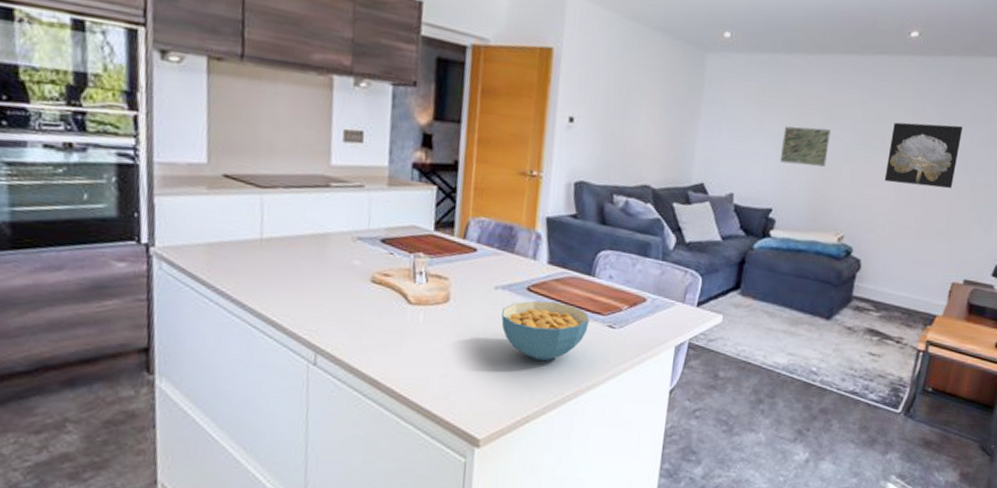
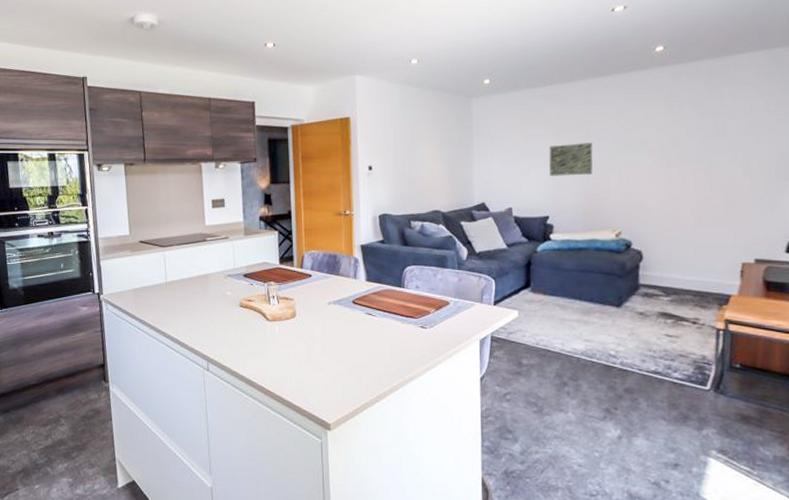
cereal bowl: present [501,300,589,361] -> none [336,310,404,358]
wall art: present [884,122,963,189] -> none [652,119,726,180]

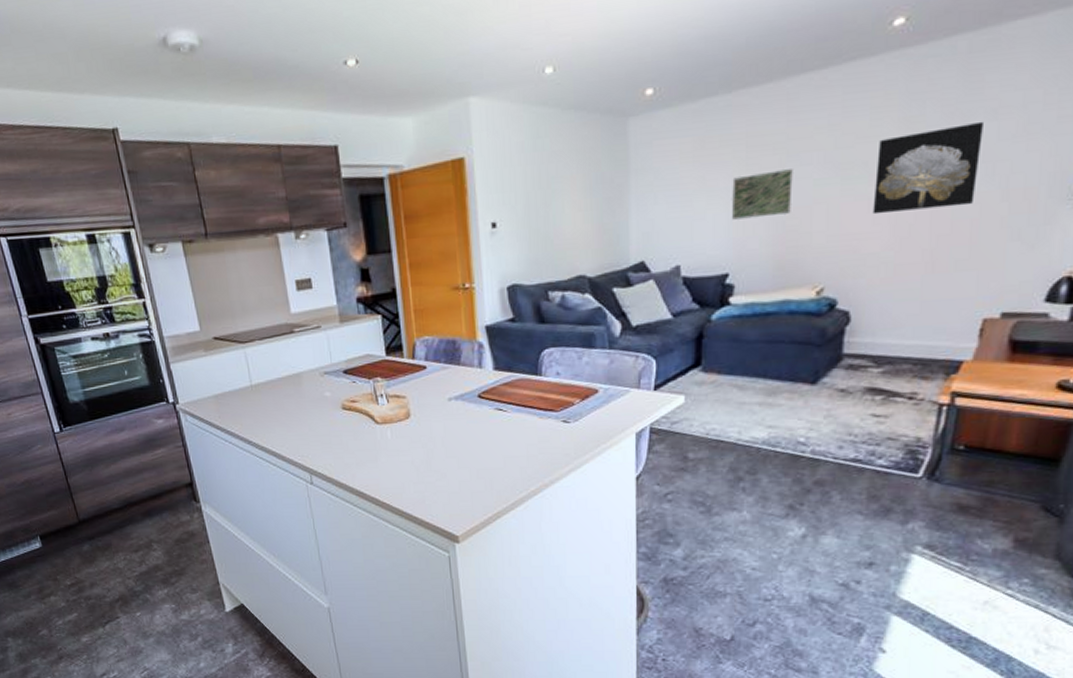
wall art: none [652,119,726,180] -> present [872,121,983,215]

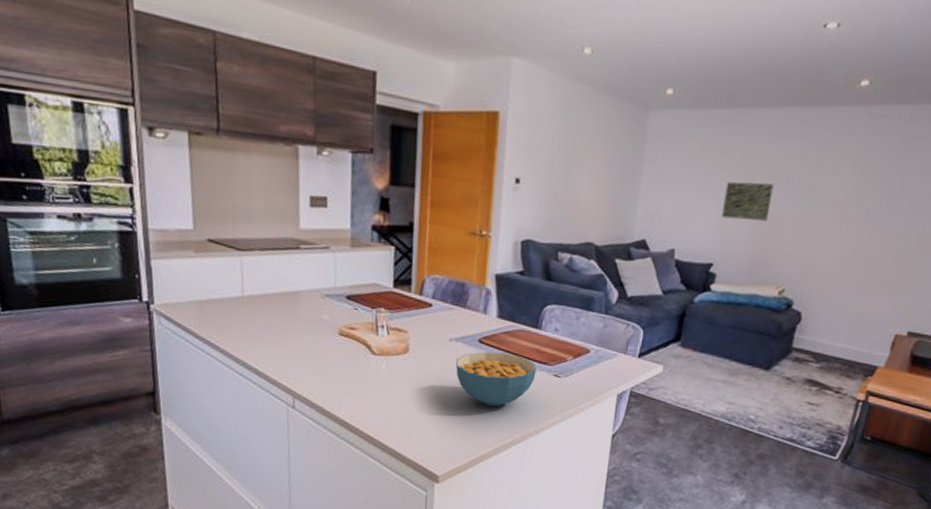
cereal bowl: none [459,404,543,461] -> present [456,351,537,406]
wall art: present [872,121,983,215] -> none [828,174,913,241]

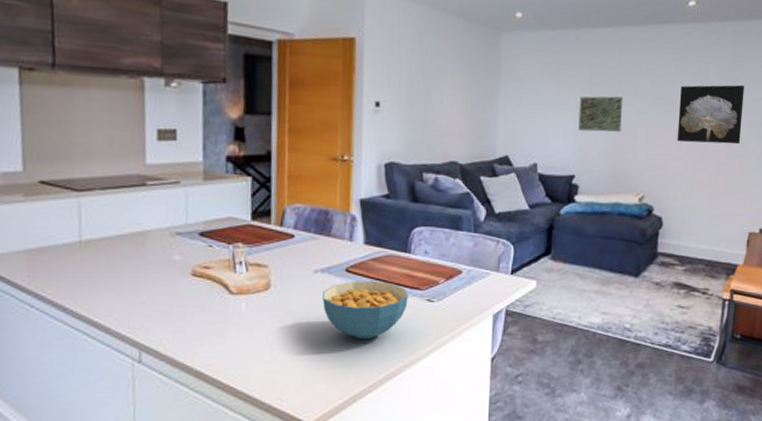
wall art: none [828,174,913,241] -> present [677,85,744,145]

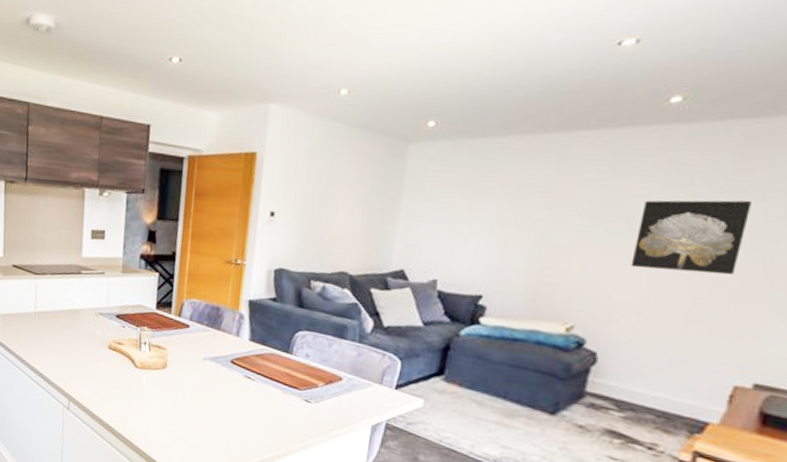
cereal bowl: present [322,280,408,339] -> none [208,372,287,426]
wall art: present [579,96,623,132] -> none [493,210,557,252]

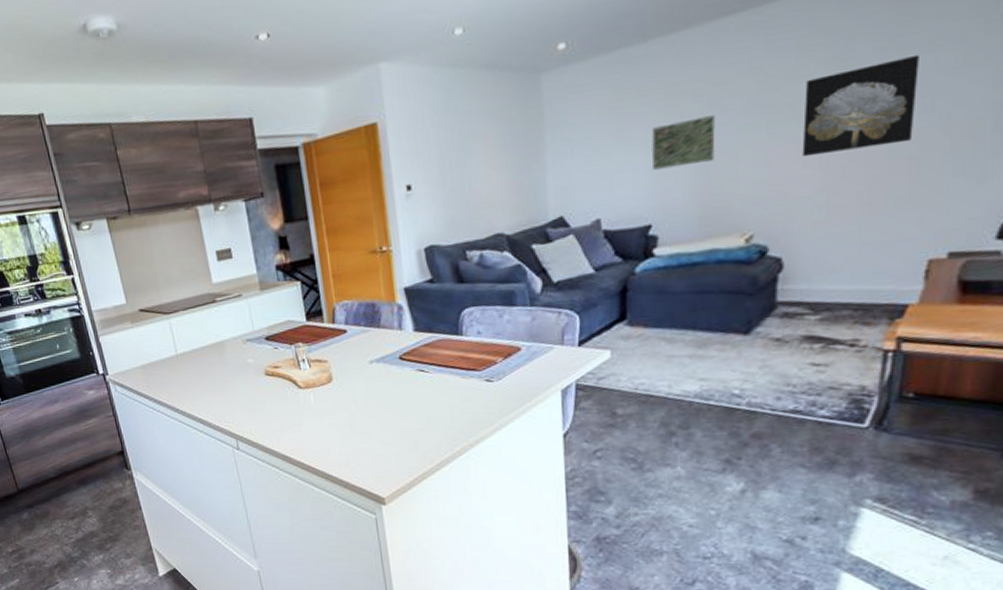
wall art: none [493,210,557,252] -> present [651,115,716,170]

